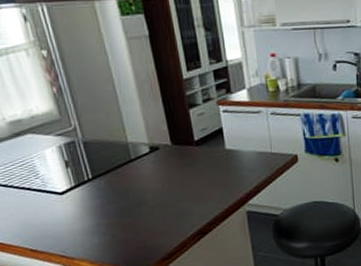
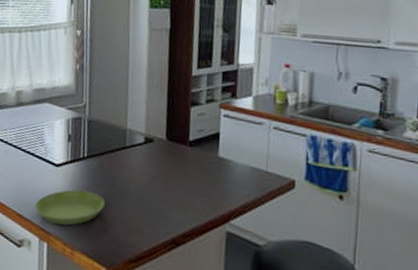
saucer: none [48,209,124,249] -> present [35,189,105,226]

